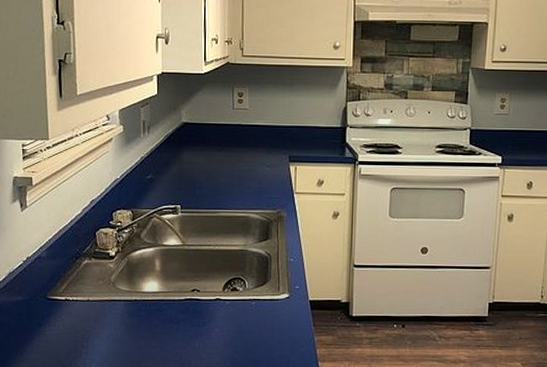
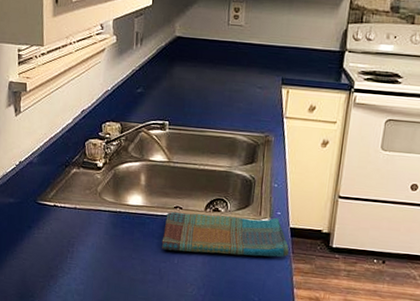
dish towel: none [180,291,310,335] -> present [161,211,289,257]

